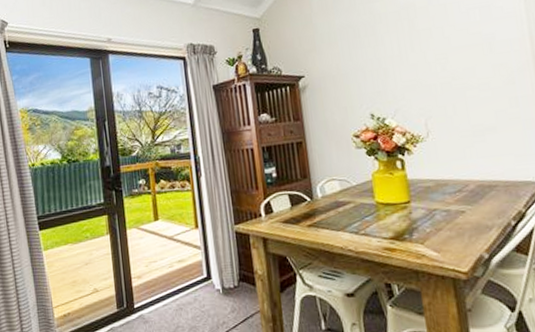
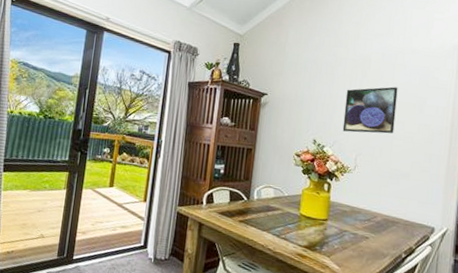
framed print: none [395,29,465,96] -> present [342,86,398,134]

